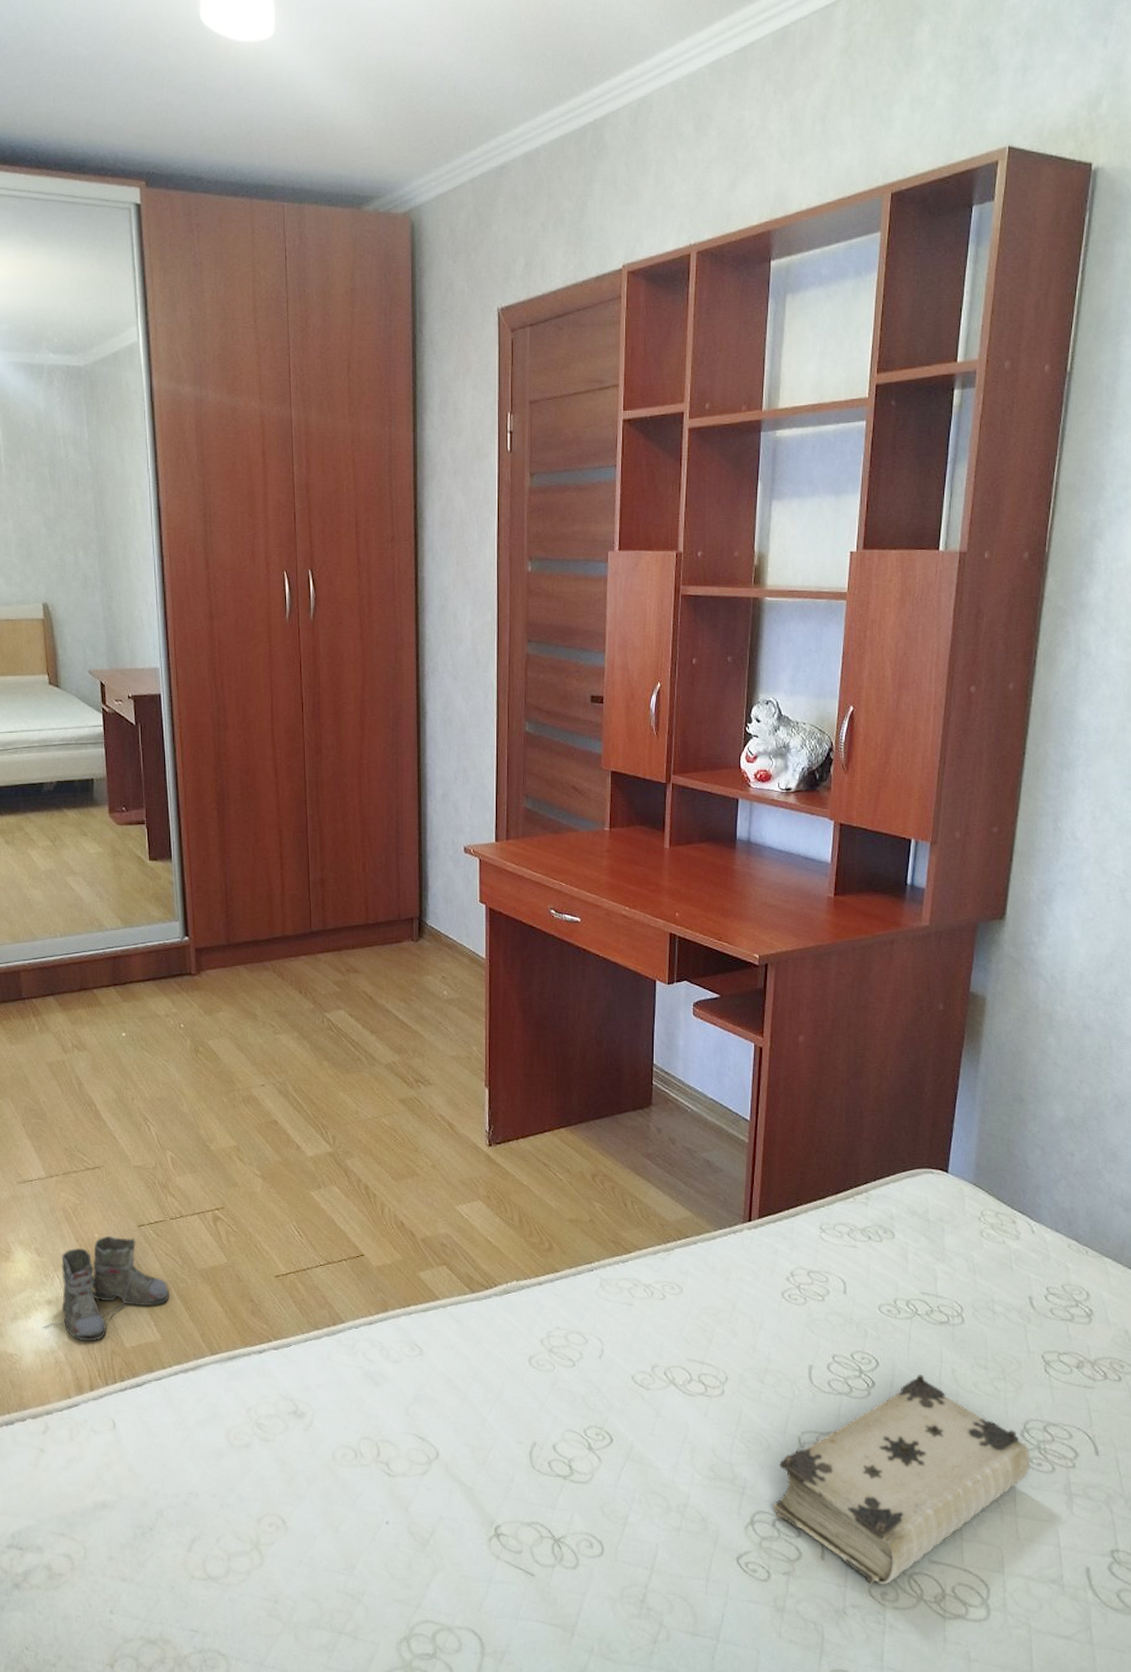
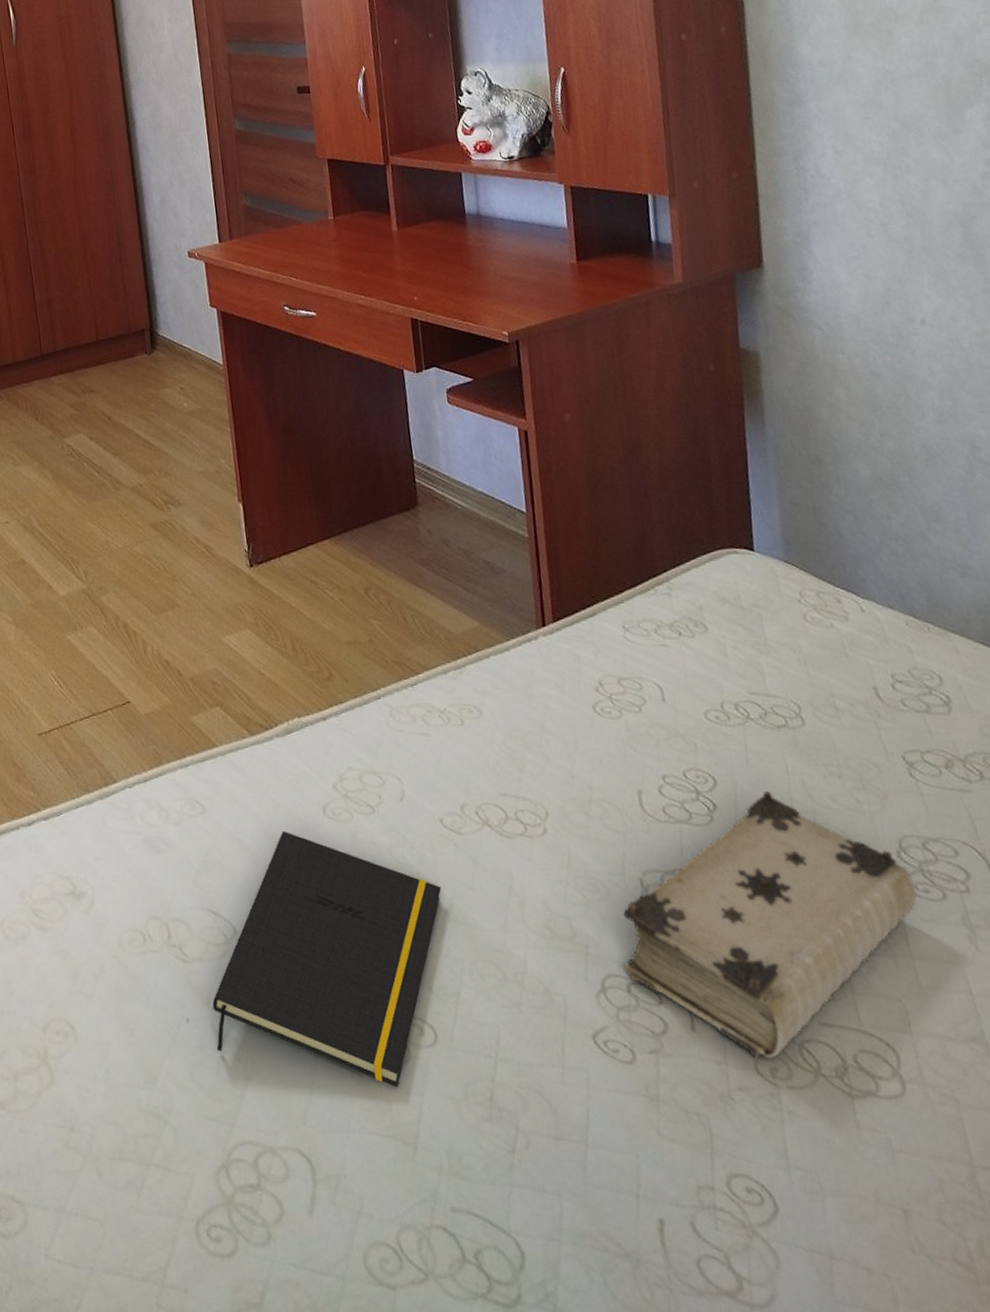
notepad: none [410,1375,625,1586] -> present [212,830,442,1087]

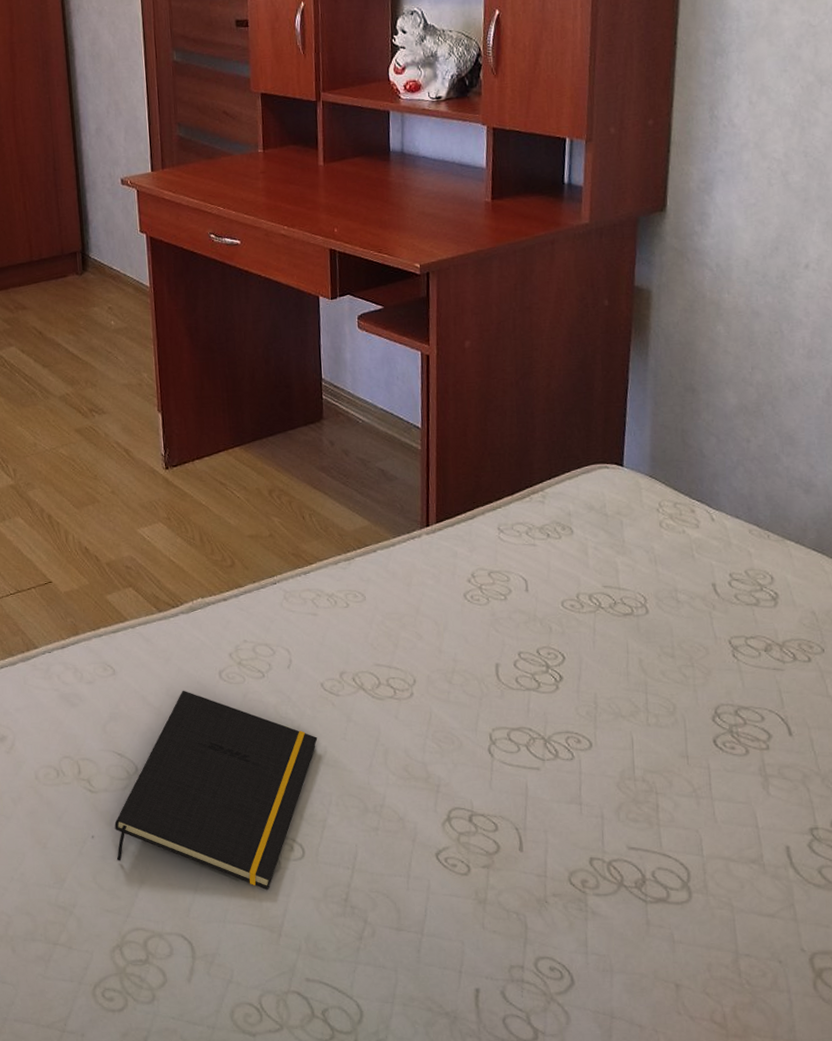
book: present [623,790,917,1060] -> none [468,666,724,874]

